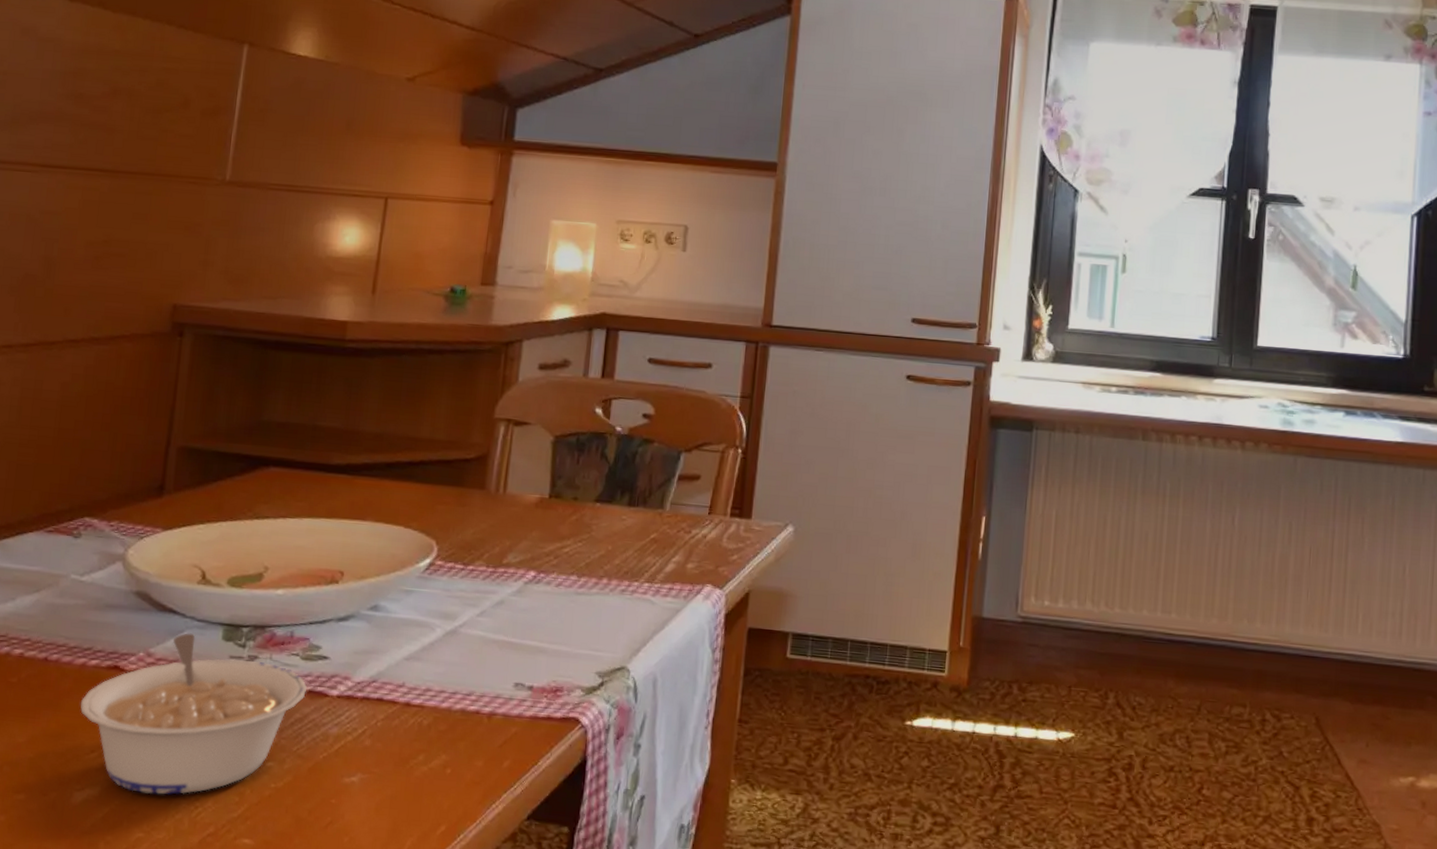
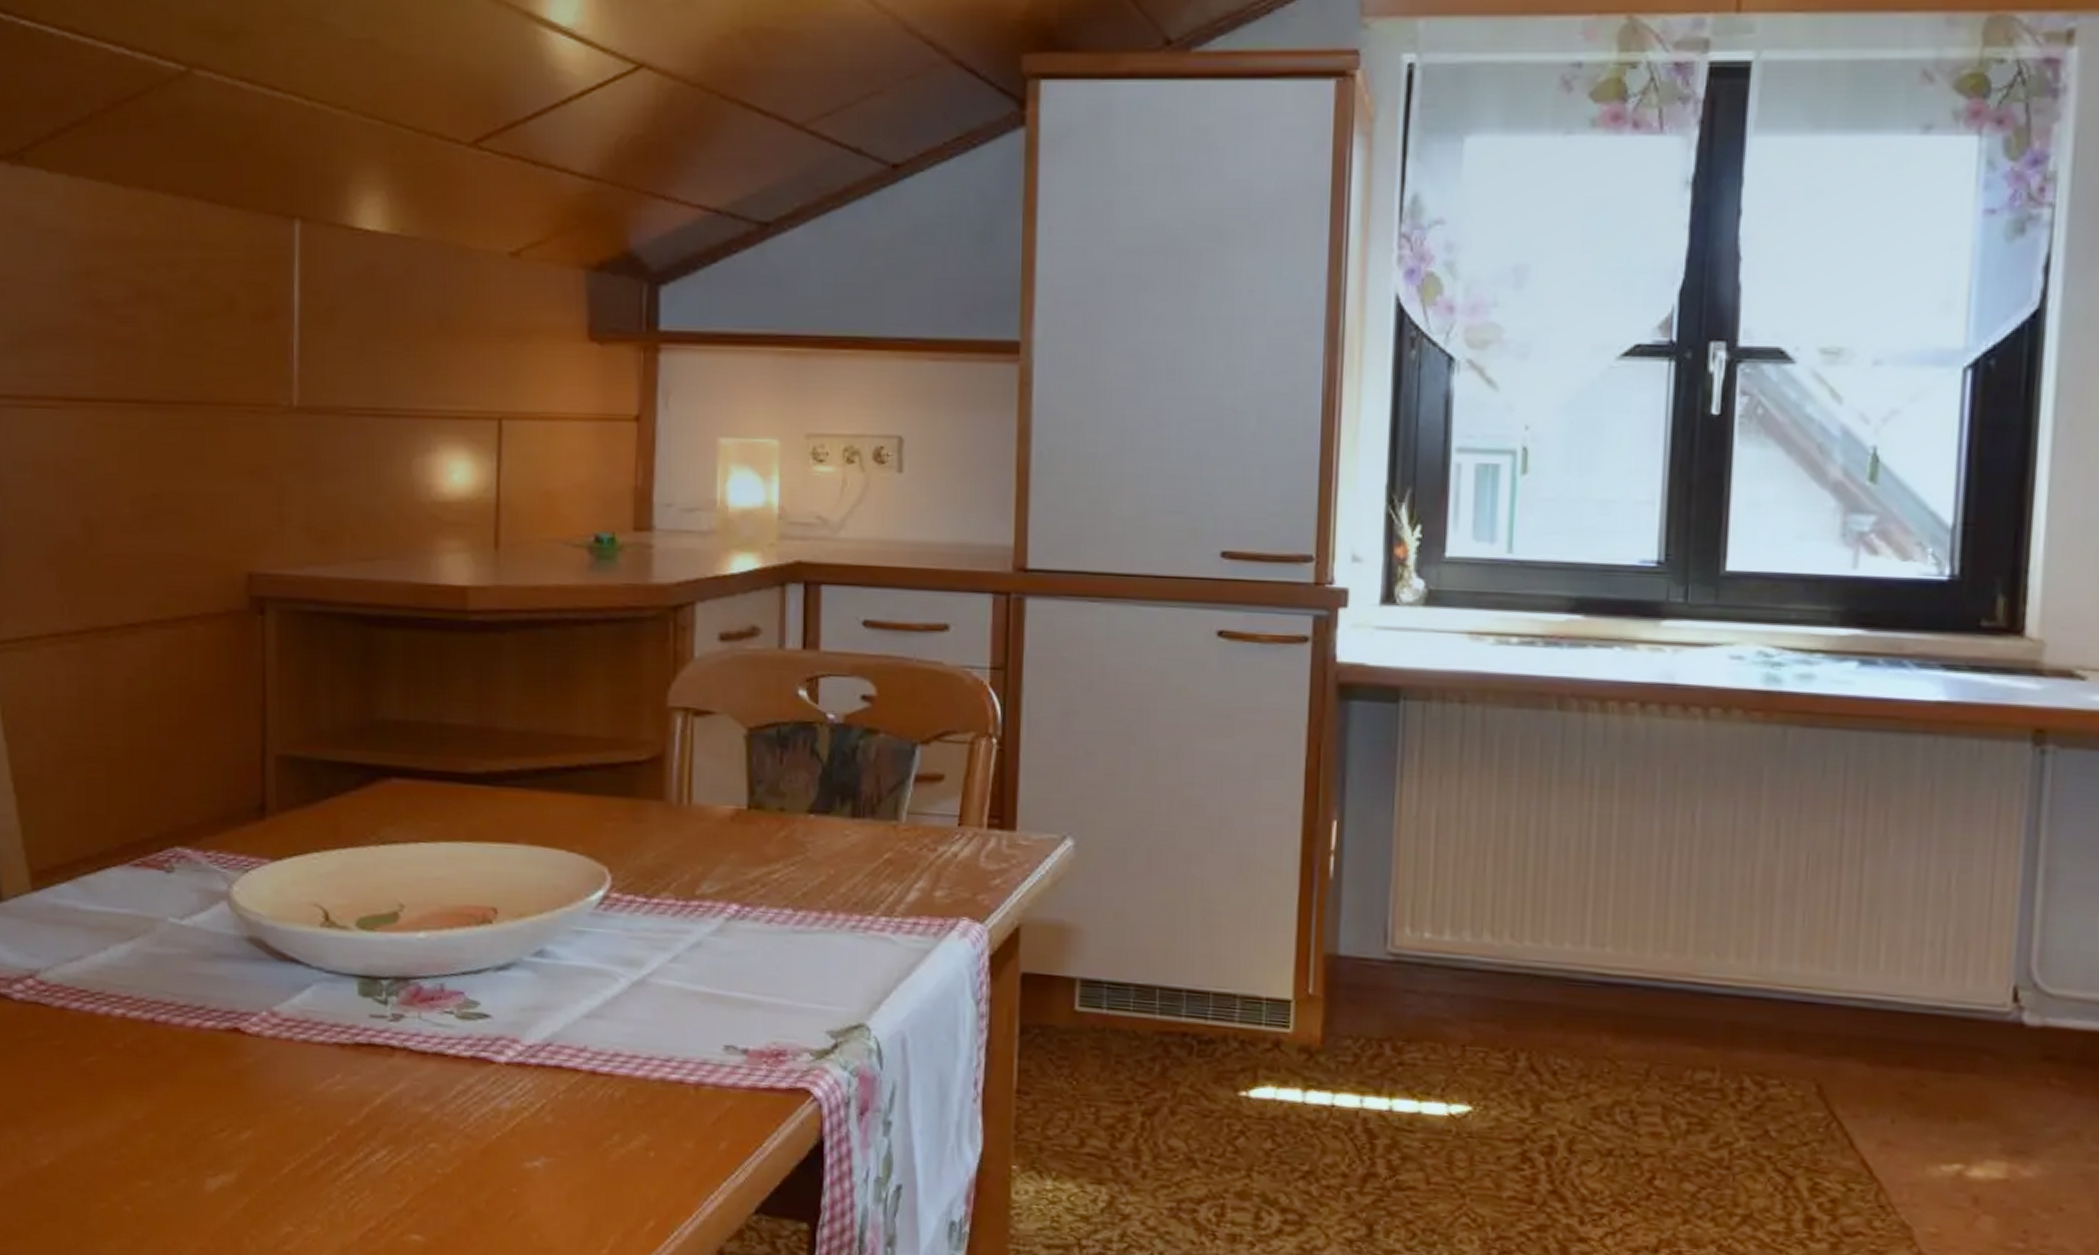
legume: present [80,633,307,795] -> none [200,987,467,1182]

